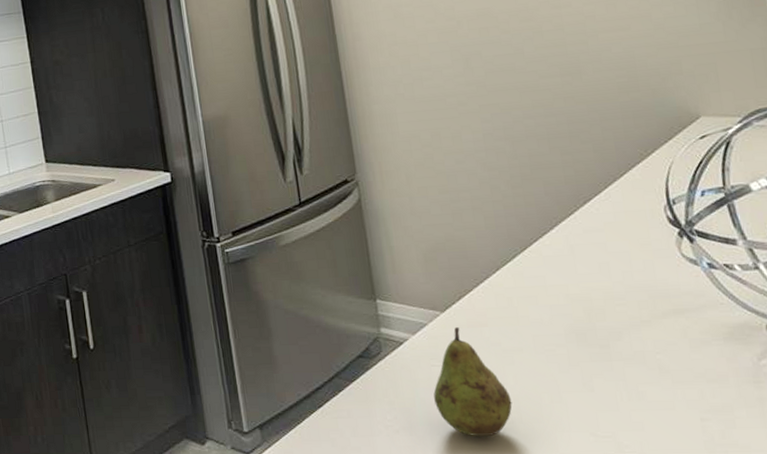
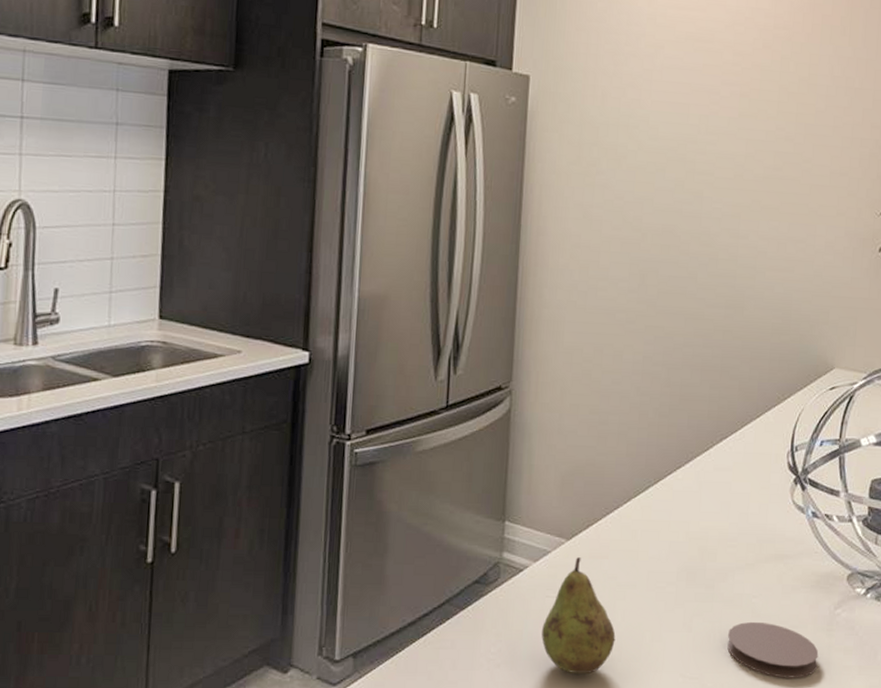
coaster: none [636,377,752,434] -> present [727,621,819,678]

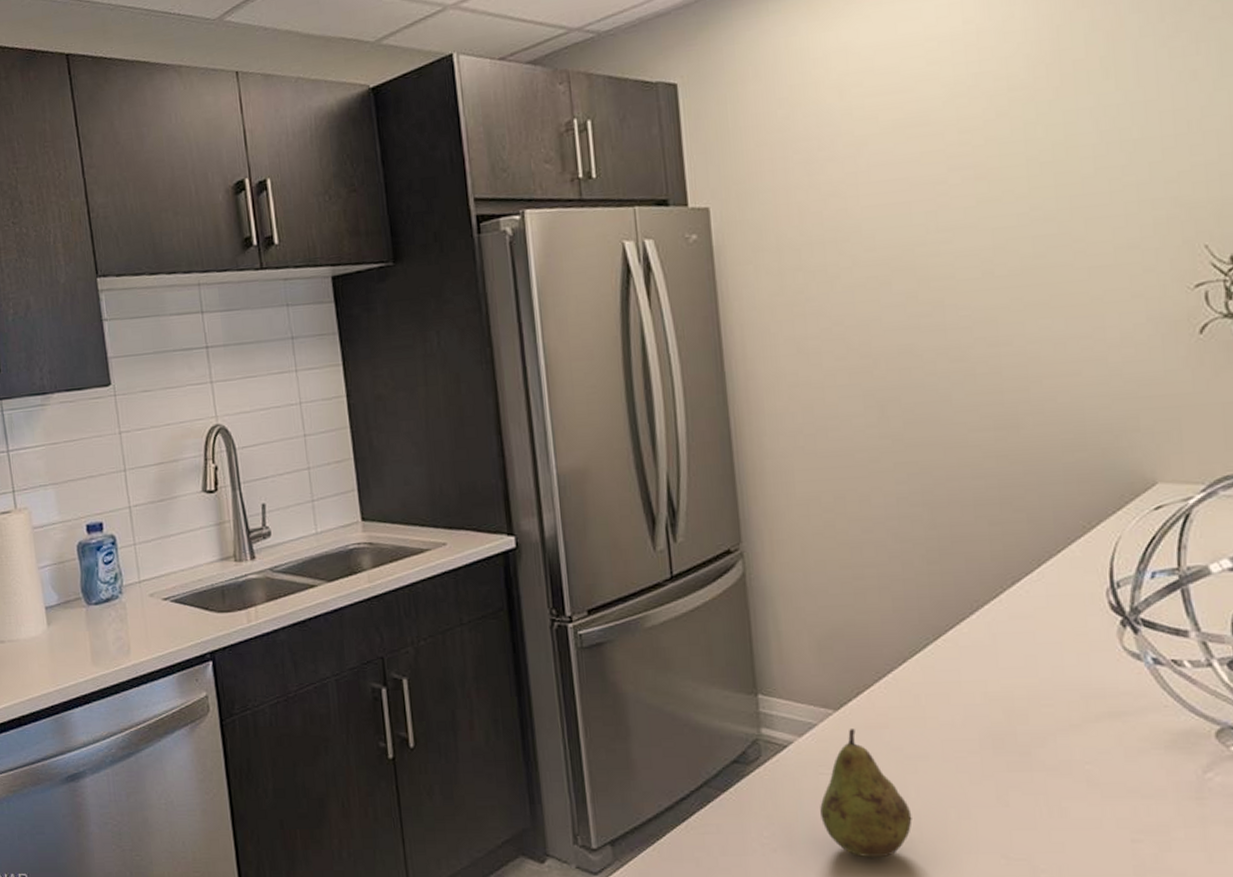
coaster: present [727,621,819,678] -> none [1058,791,1190,857]

